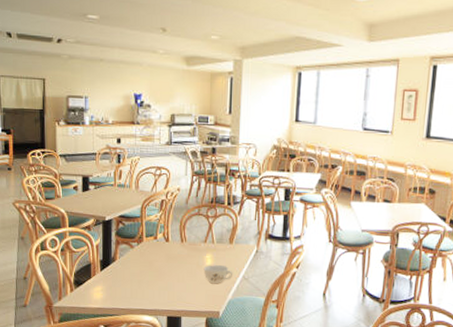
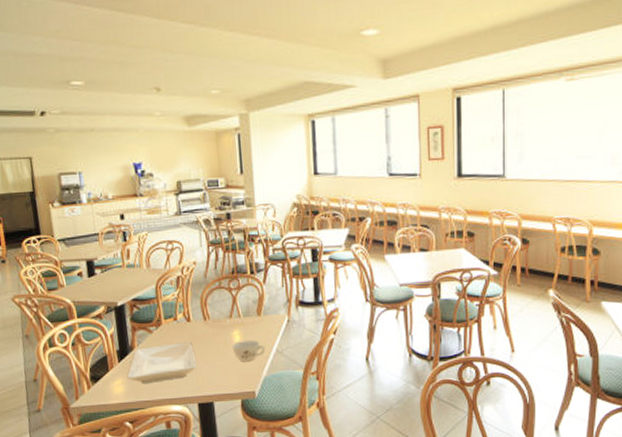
tray: none [107,259,170,293] -> present [127,342,197,384]

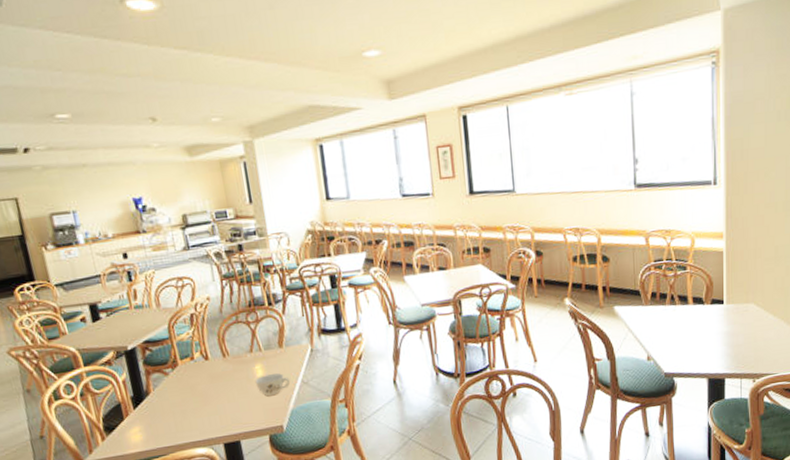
tray: present [127,342,197,384] -> none [145,381,220,429]

